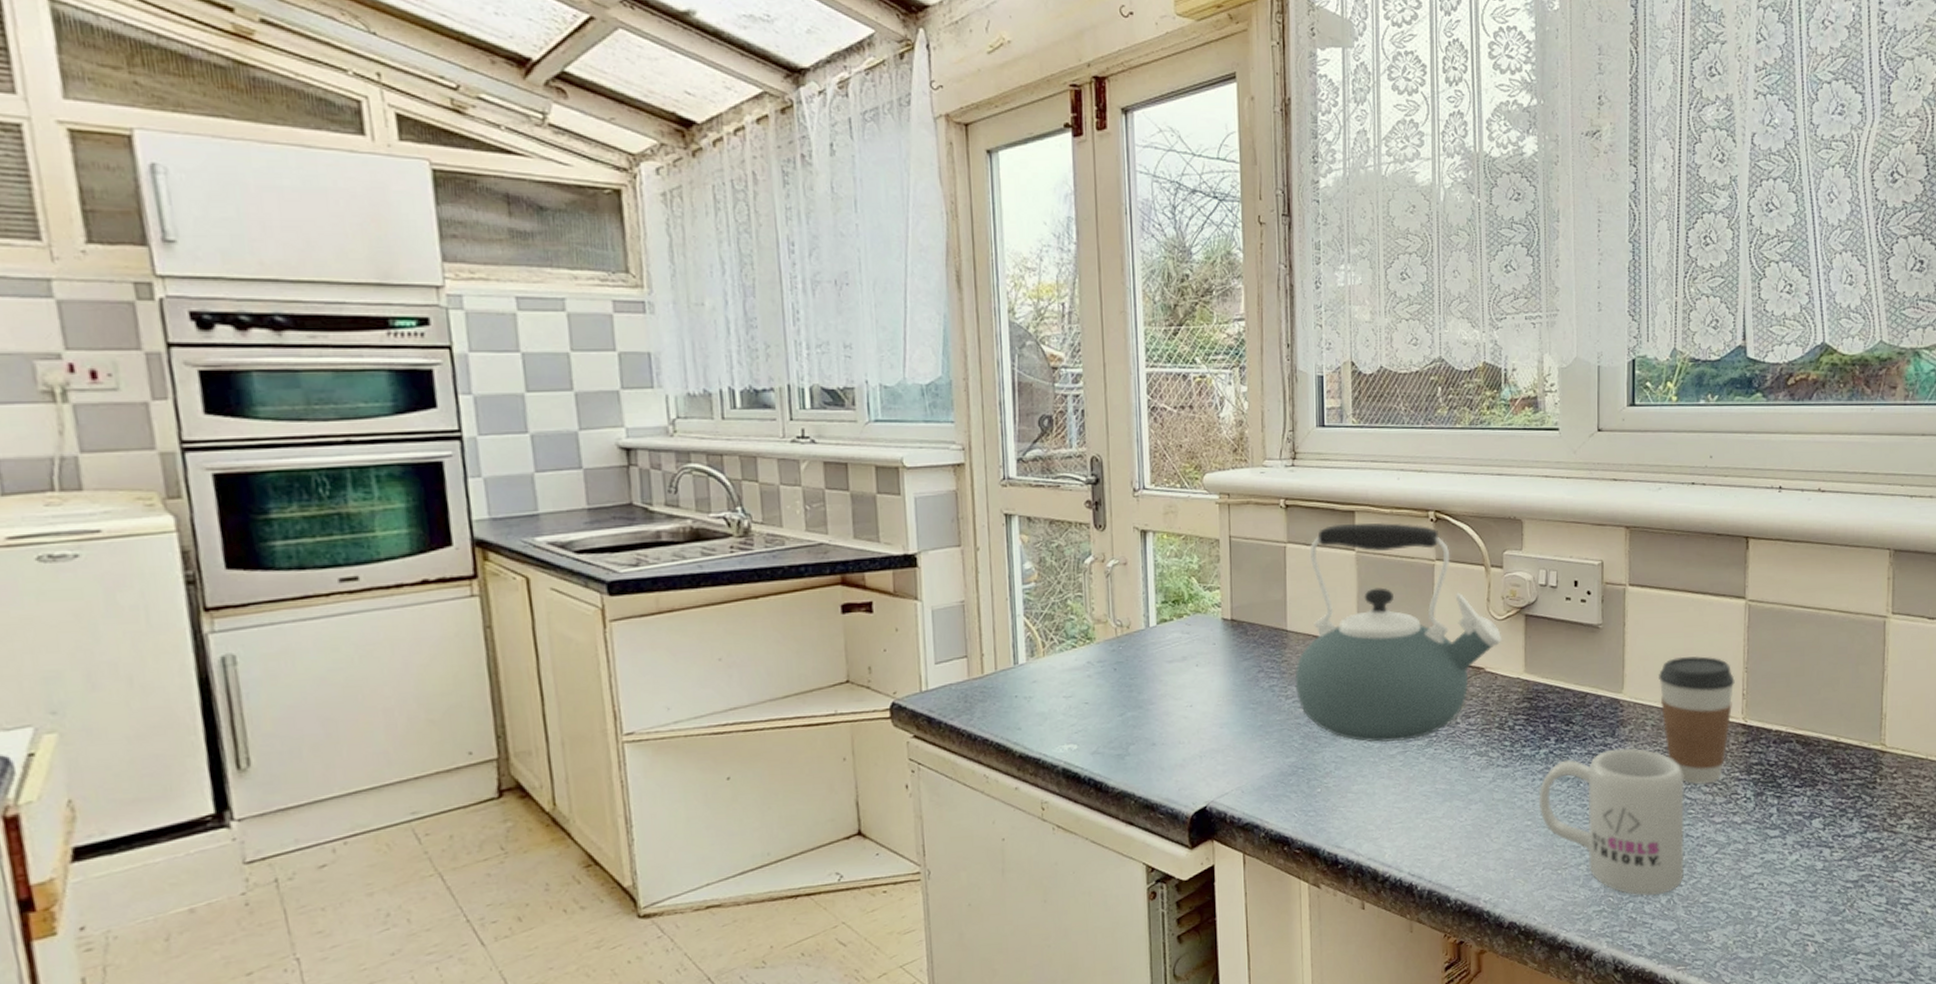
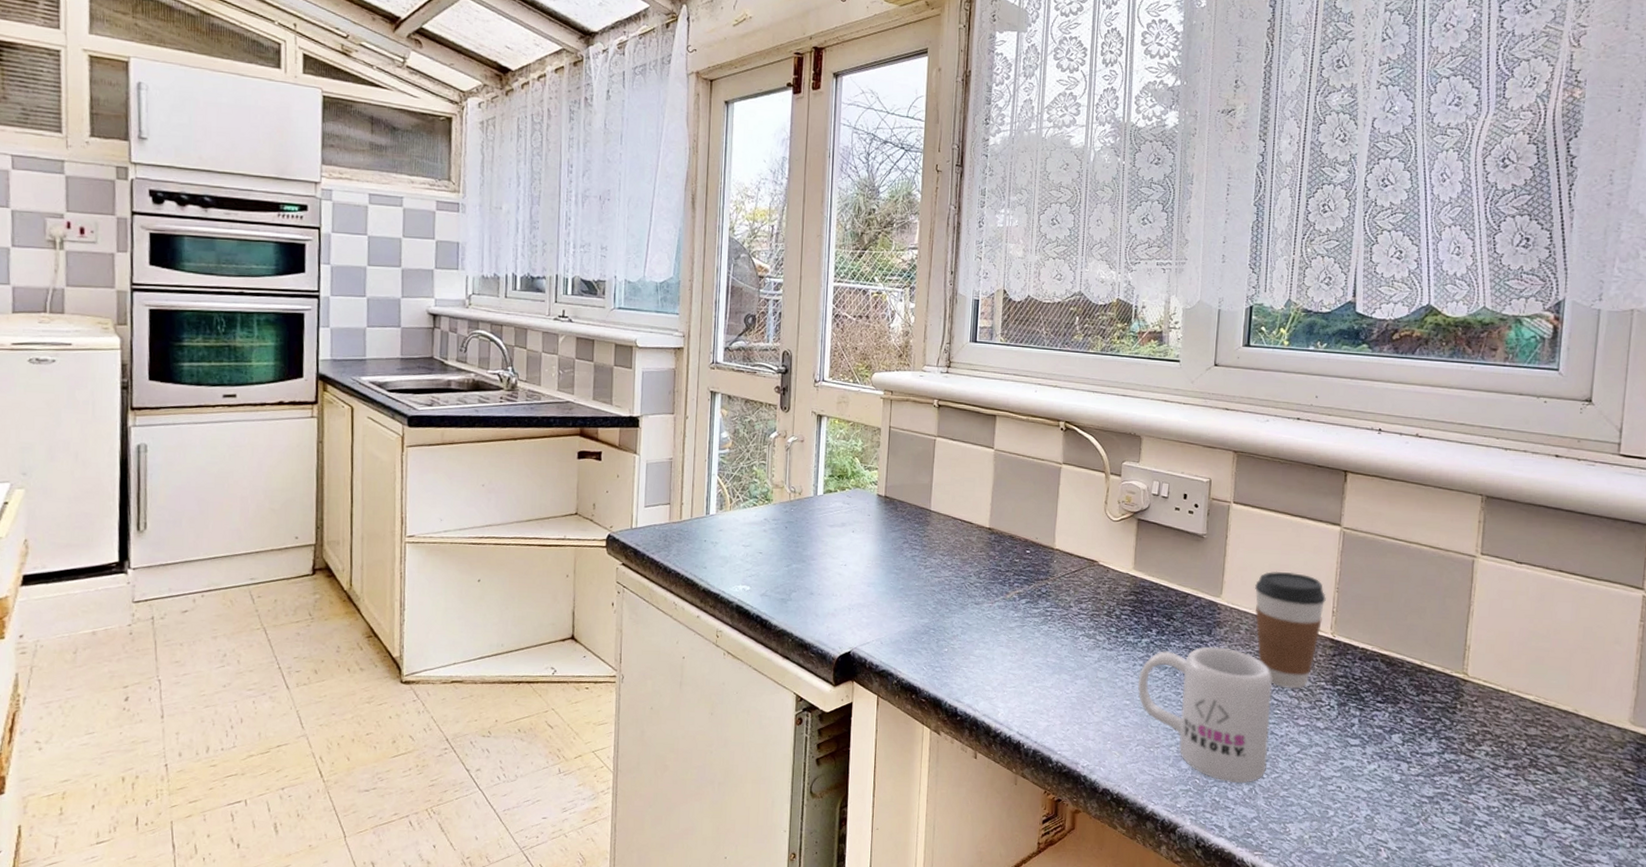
kettle: present [1294,522,1502,743] -> none [933,424,1116,616]

